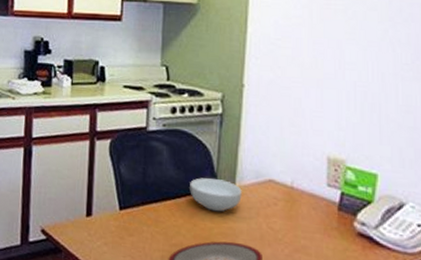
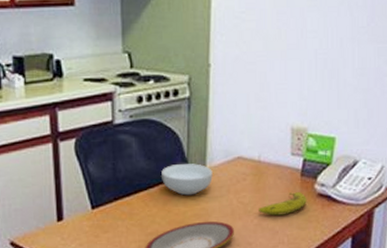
fruit: none [290,226,345,251] -> present [258,192,307,216]

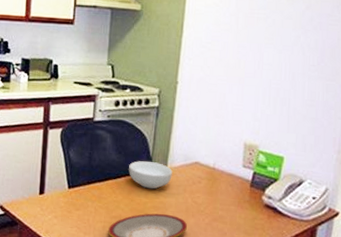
fruit: present [258,192,307,216] -> none [210,200,255,219]

